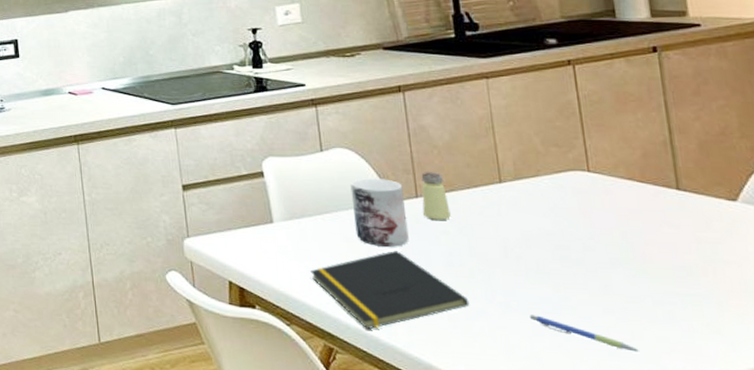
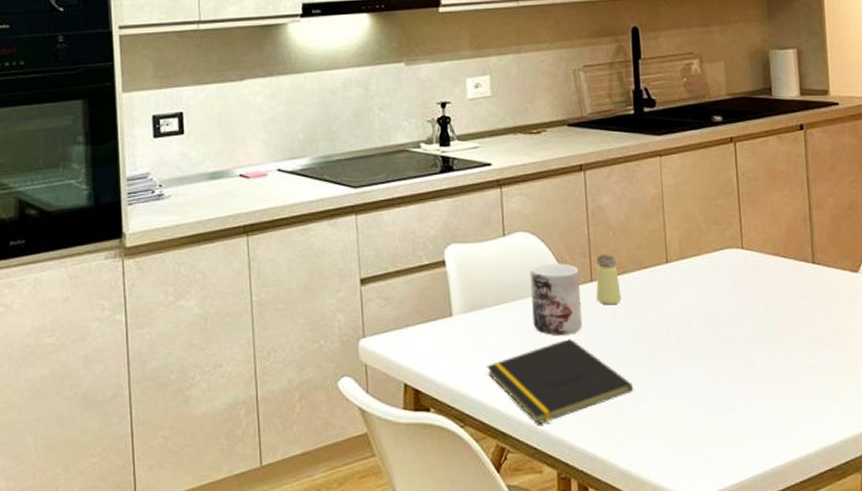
pen: present [530,315,639,352] -> none [686,396,775,425]

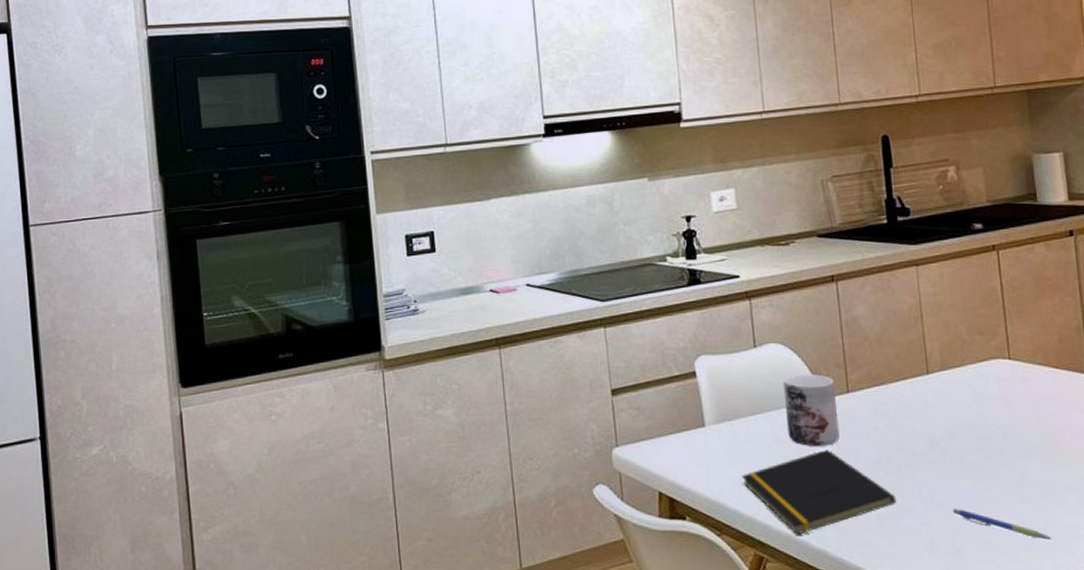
saltshaker: present [596,254,621,305] -> none [852,365,880,417]
pen: none [686,396,775,425] -> present [953,509,1052,540]

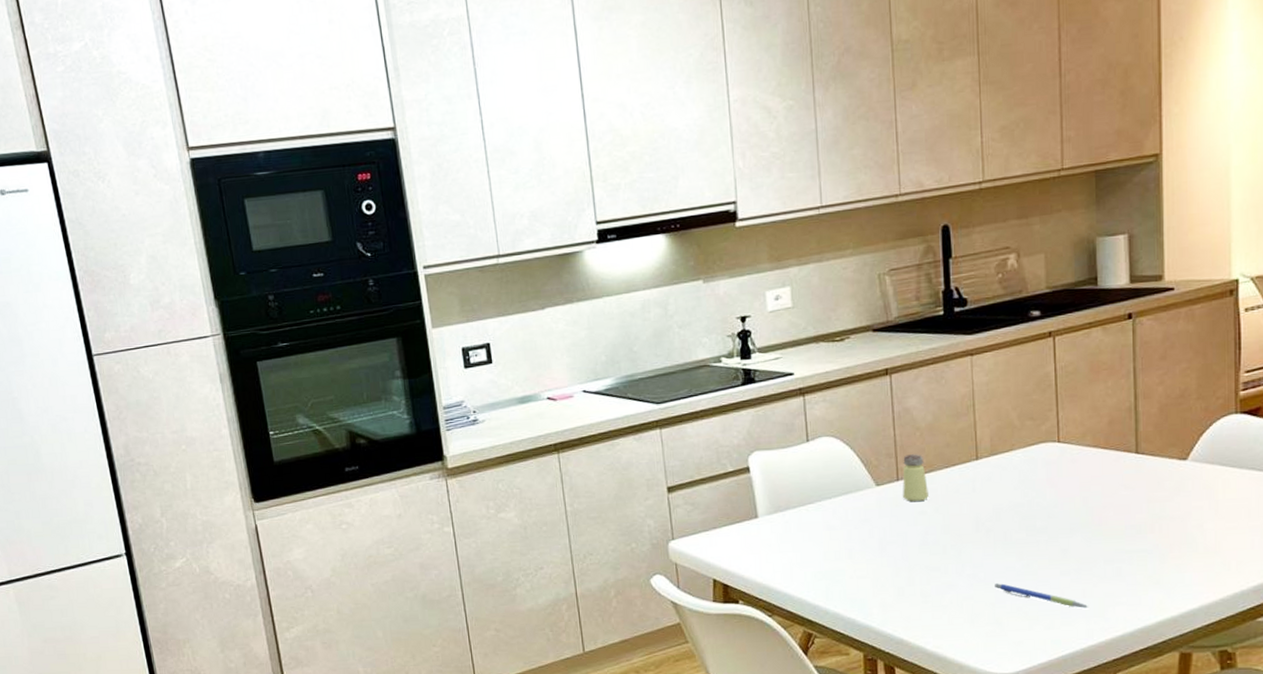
notepad: present [742,448,897,535] -> none [793,533,941,613]
mug: present [783,374,840,446] -> none [834,464,888,532]
saltshaker: none [852,365,880,417] -> present [902,454,929,502]

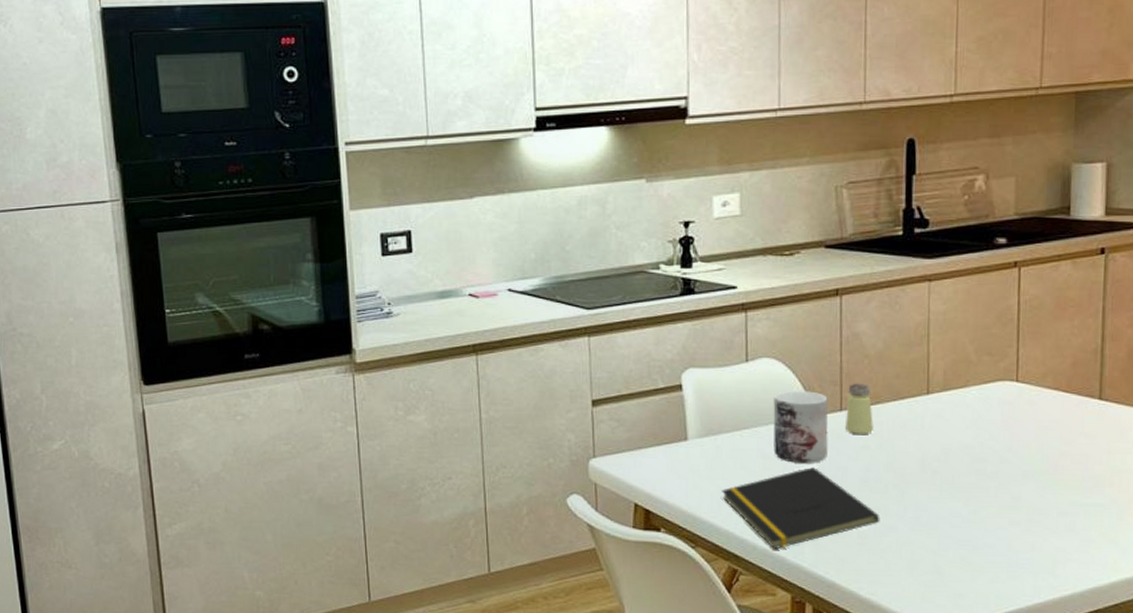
notepad: none [793,533,941,613] -> present [722,466,880,550]
mug: none [834,464,888,532] -> present [773,391,829,463]
pen: present [995,583,1088,609] -> none [938,529,1036,563]

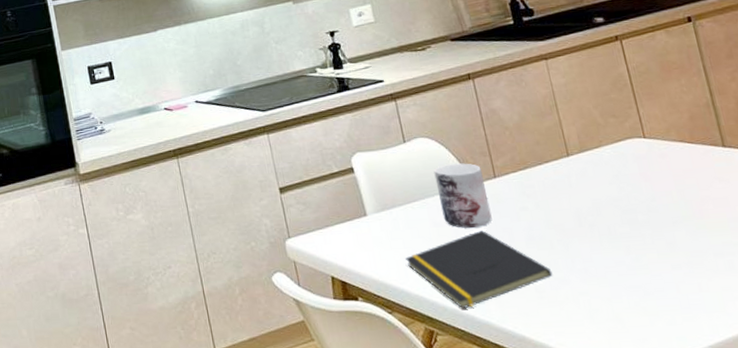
saltshaker: present [846,383,873,435] -> none [497,152,527,198]

